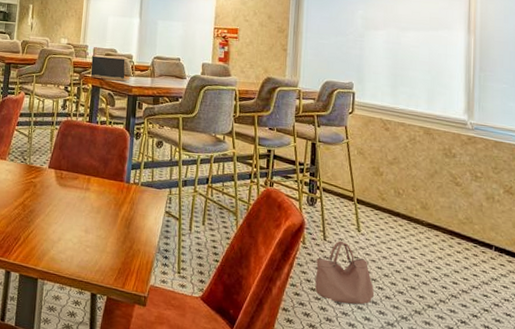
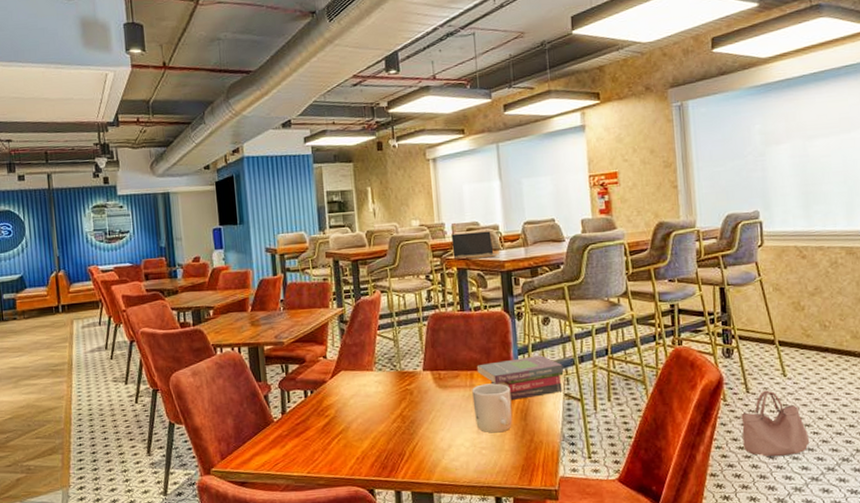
mug: none [85,189,120,236] -> present [472,383,513,433]
books: none [94,171,168,210] -> present [476,355,564,400]

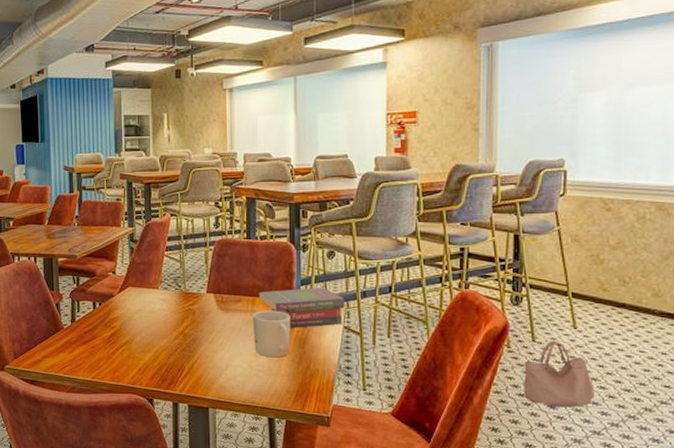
laptop: present [451,231,497,259] -> none [243,163,287,189]

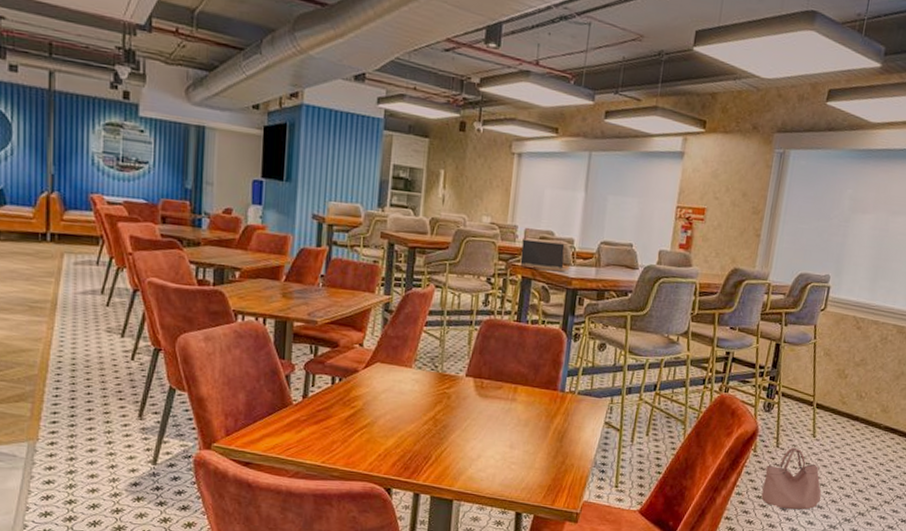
laptop: none [243,163,287,189] -> present [520,239,566,273]
mug: present [253,310,291,358] -> none [510,399,553,451]
books: present [259,288,345,328] -> none [522,379,610,421]

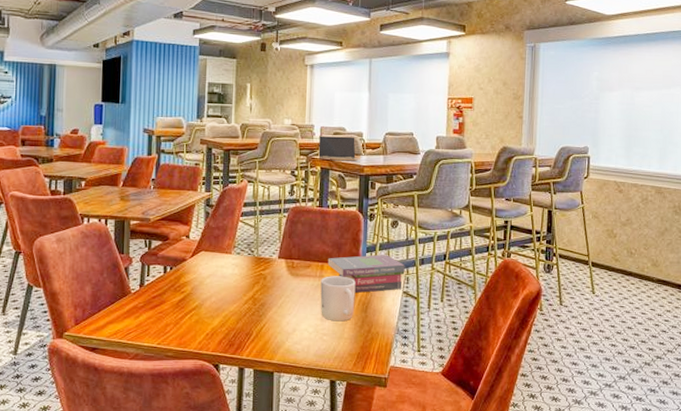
mug: none [510,399,553,451] -> present [320,276,356,322]
books: none [522,379,610,421] -> present [327,254,405,293]
handbag: present [761,447,822,510] -> none [552,304,607,364]

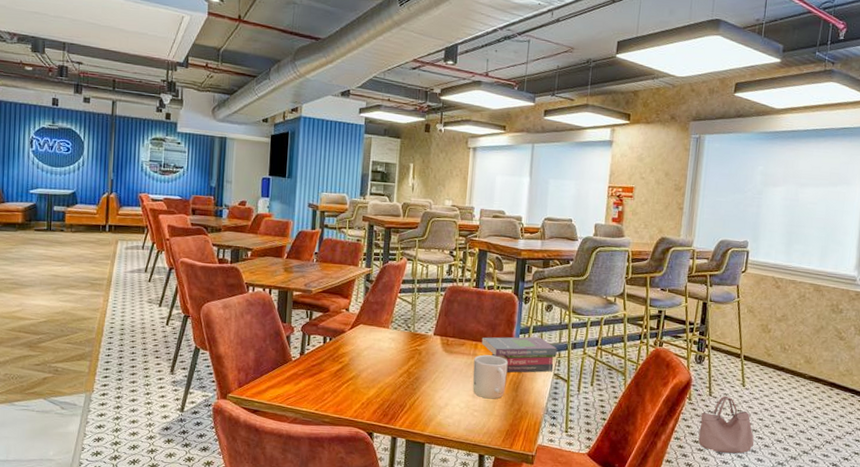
laptop: present [318,136,358,162] -> none [477,218,516,245]
handbag: none [552,304,607,364] -> present [698,395,754,454]

